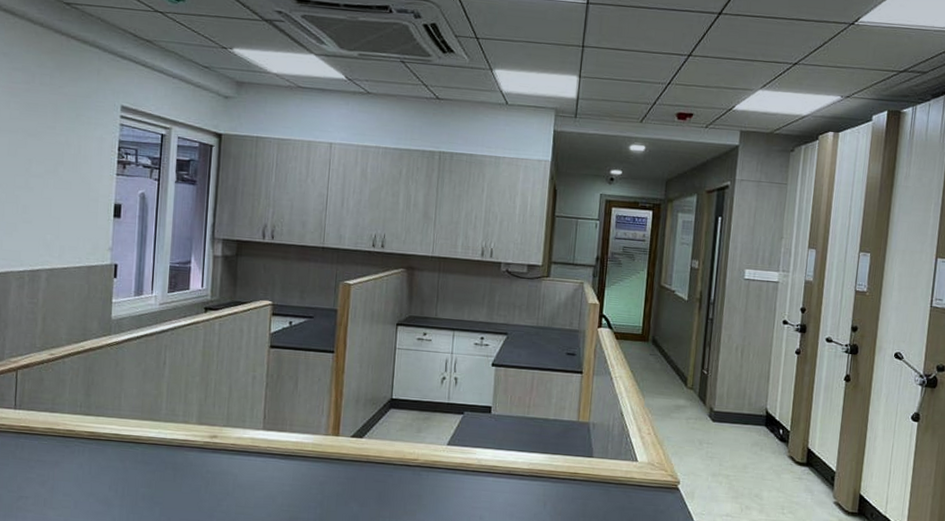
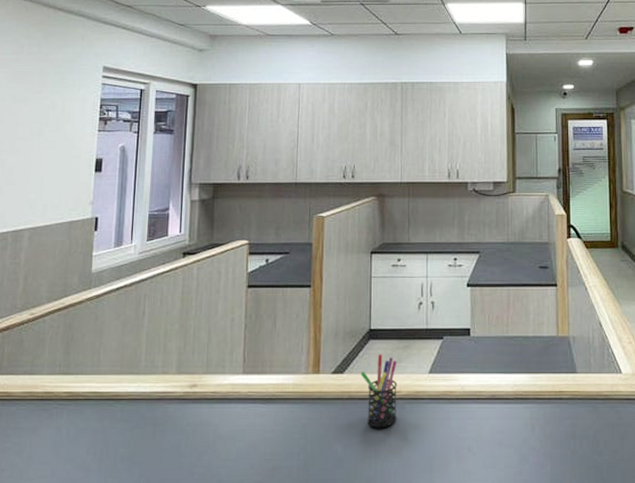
pen holder: none [380,423,417,492] -> present [361,354,397,428]

